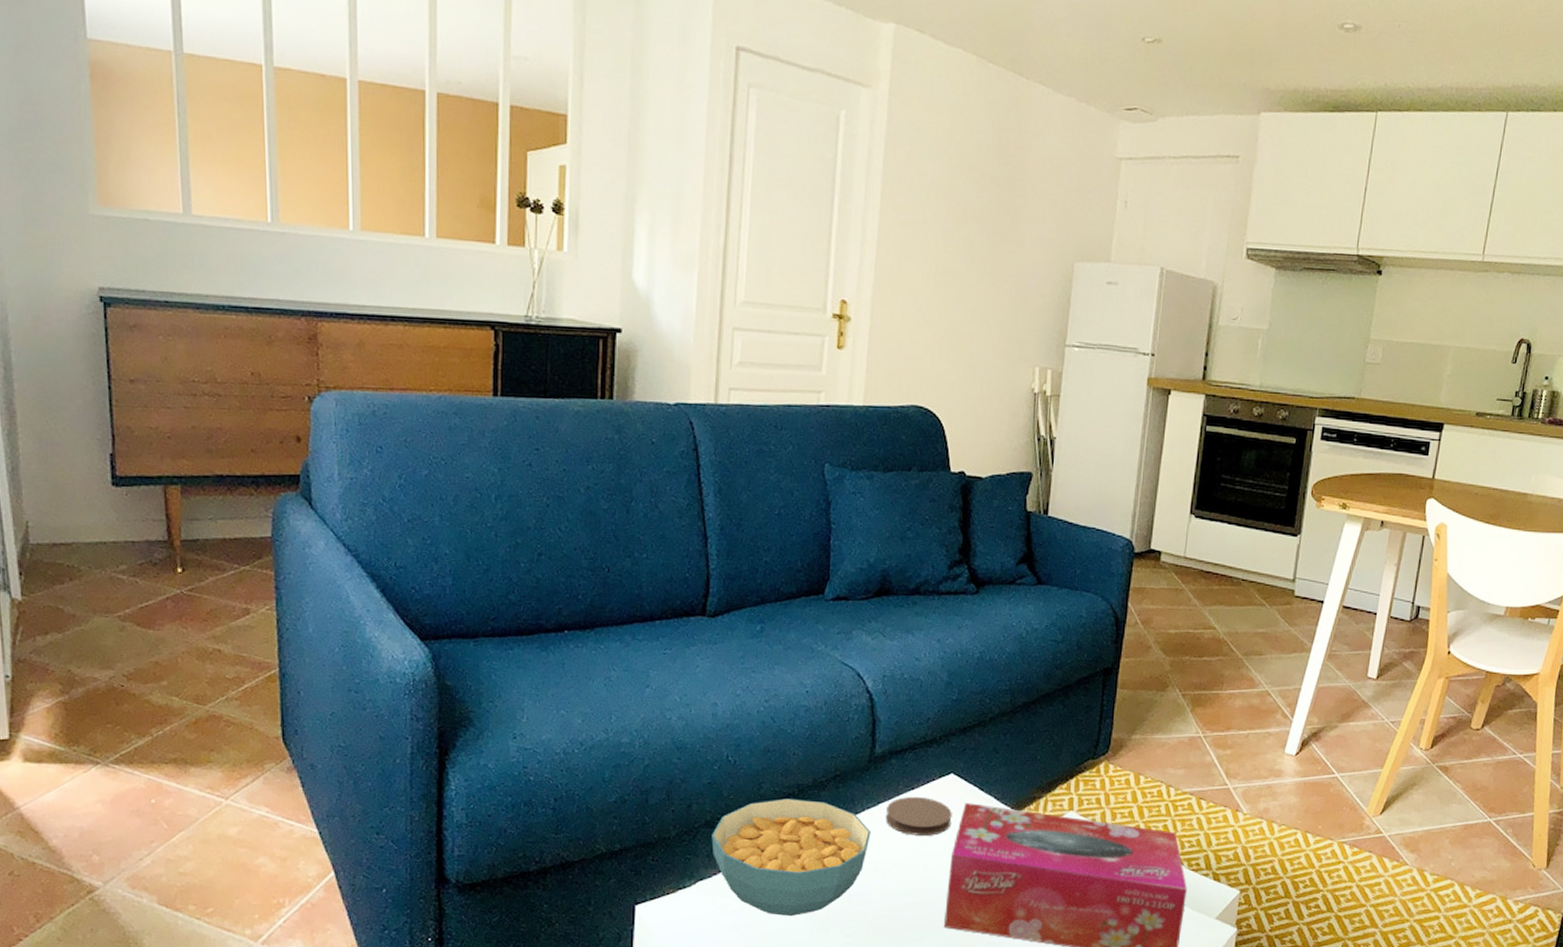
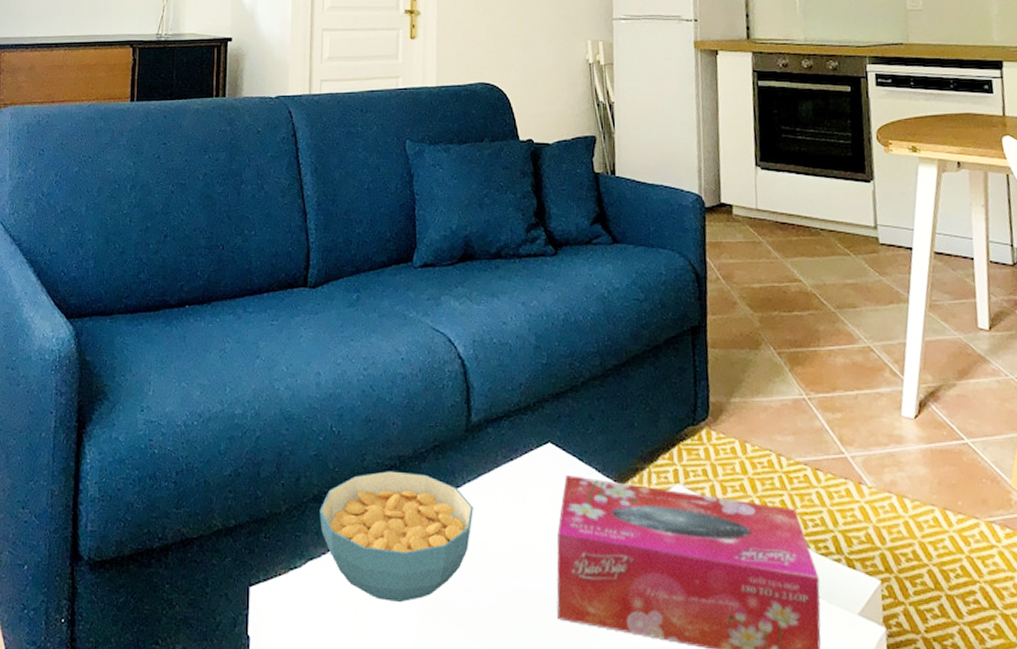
coaster: present [885,796,952,836] -> none [486,468,554,512]

